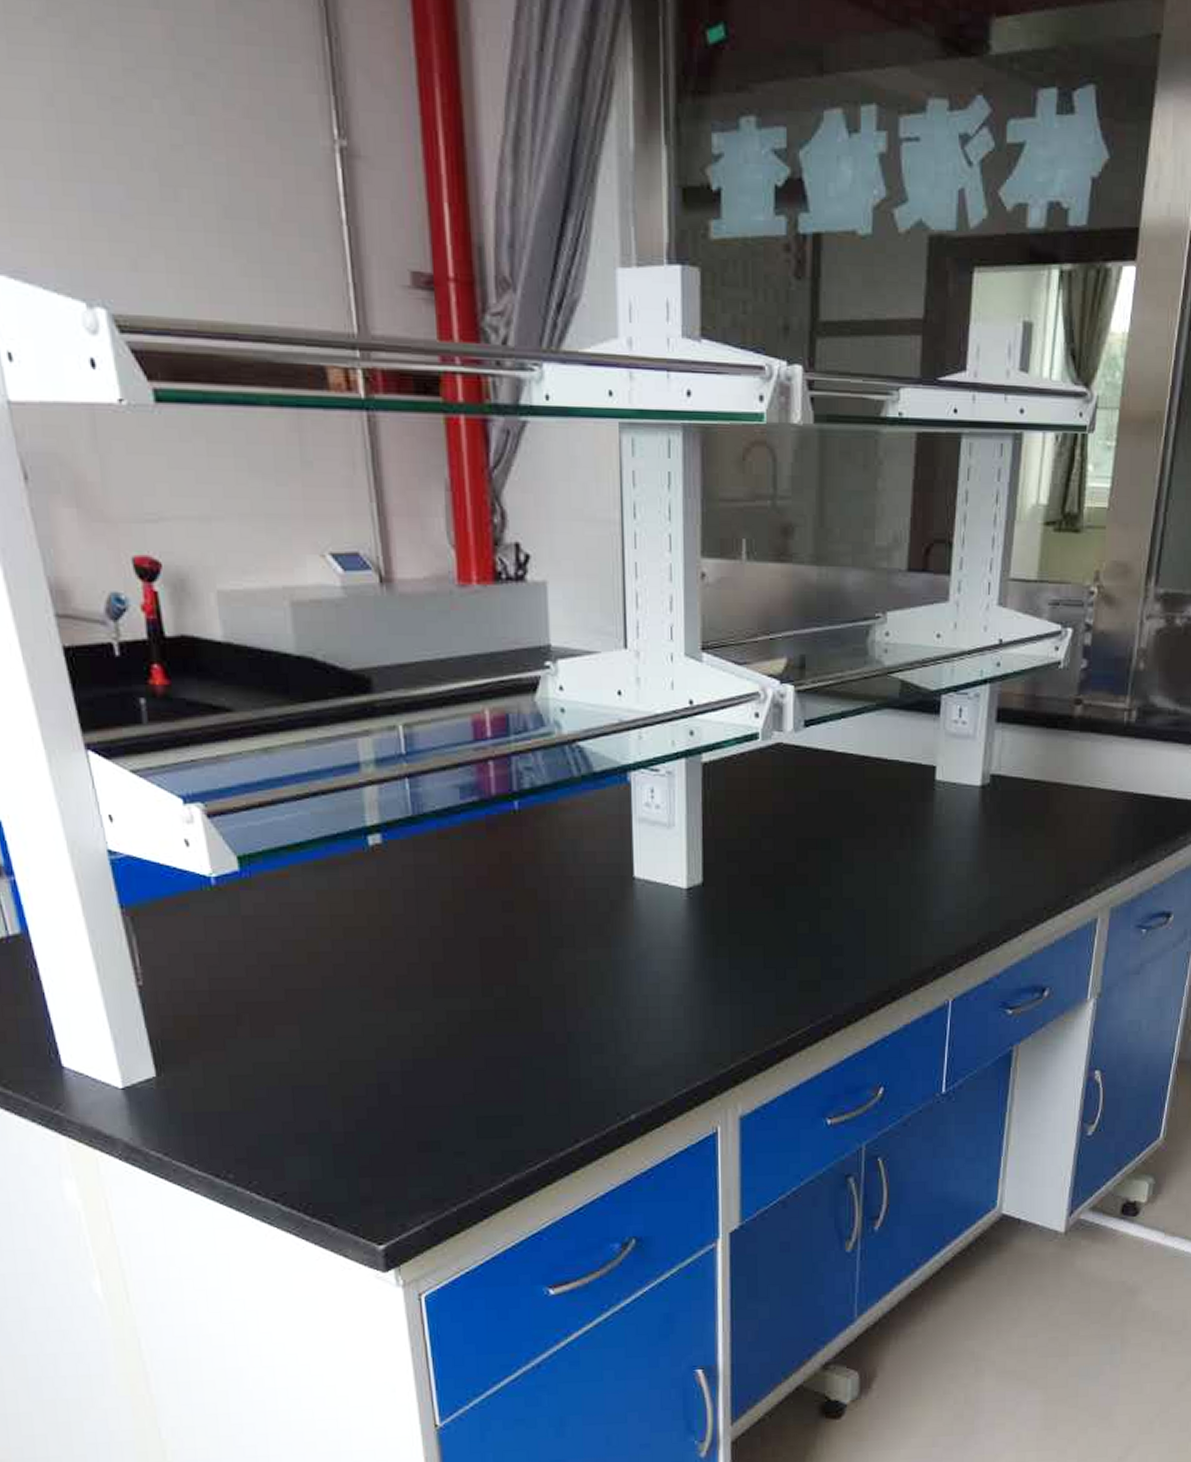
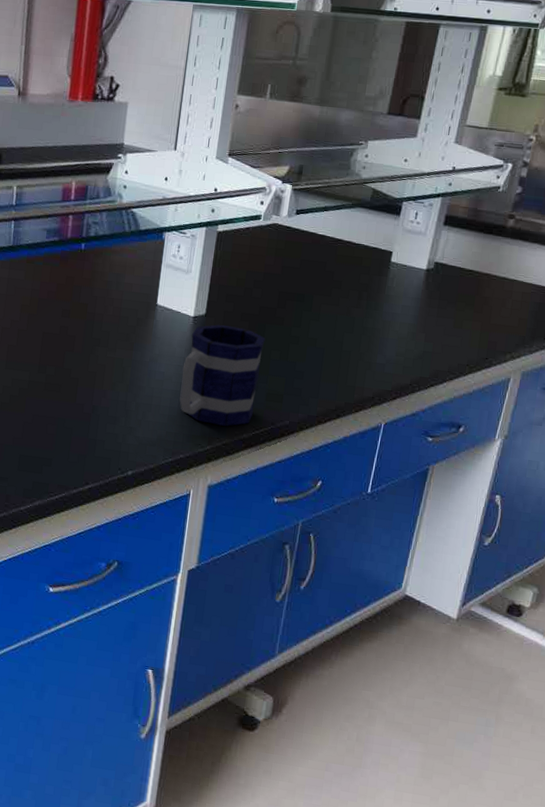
mug: none [682,894,787,1034] -> present [179,324,265,426]

